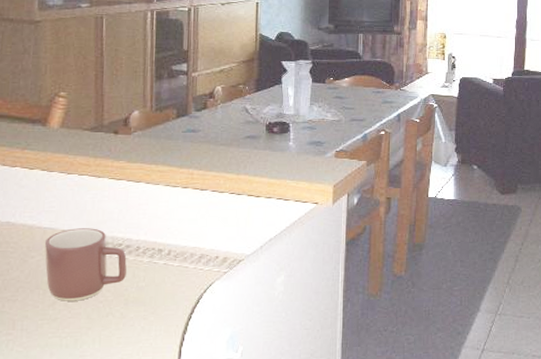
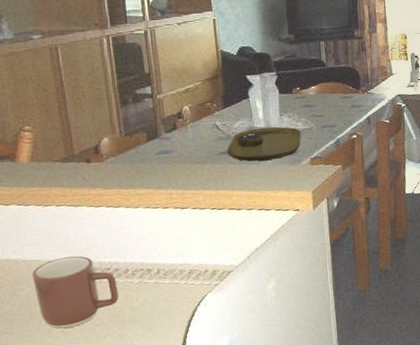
placemat: none [253,115,329,148] -> present [227,127,301,161]

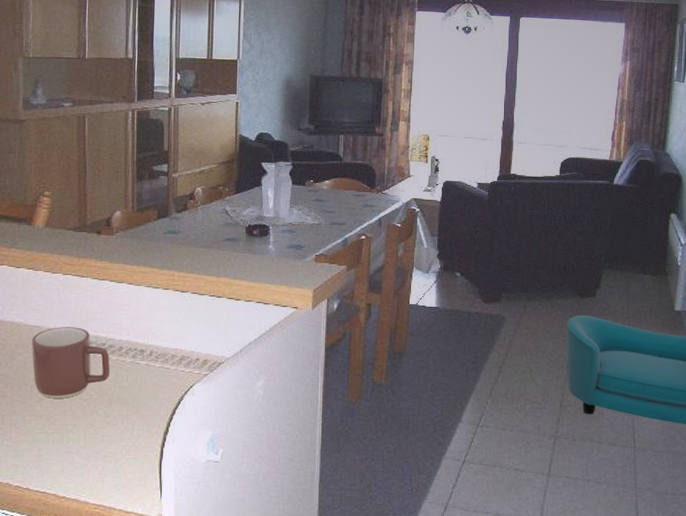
placemat: present [227,127,301,161] -> none [233,218,309,252]

